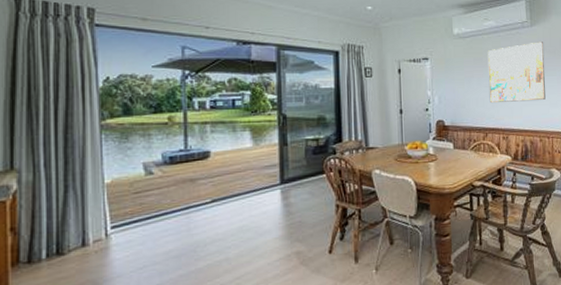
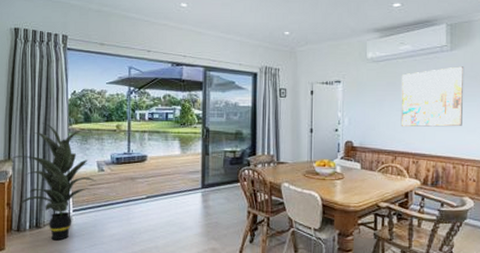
indoor plant: none [17,119,143,269] -> present [12,123,96,241]

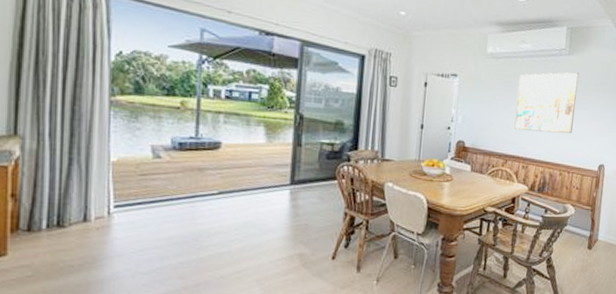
indoor plant: present [12,123,96,241] -> none [21,90,149,244]

